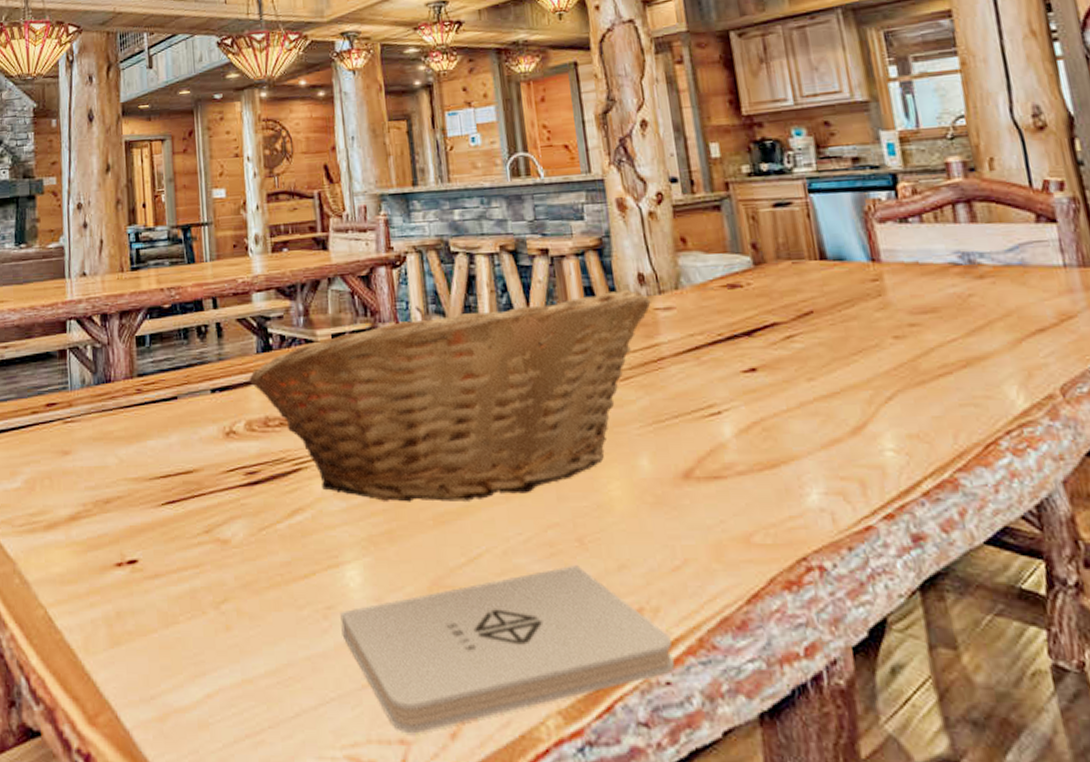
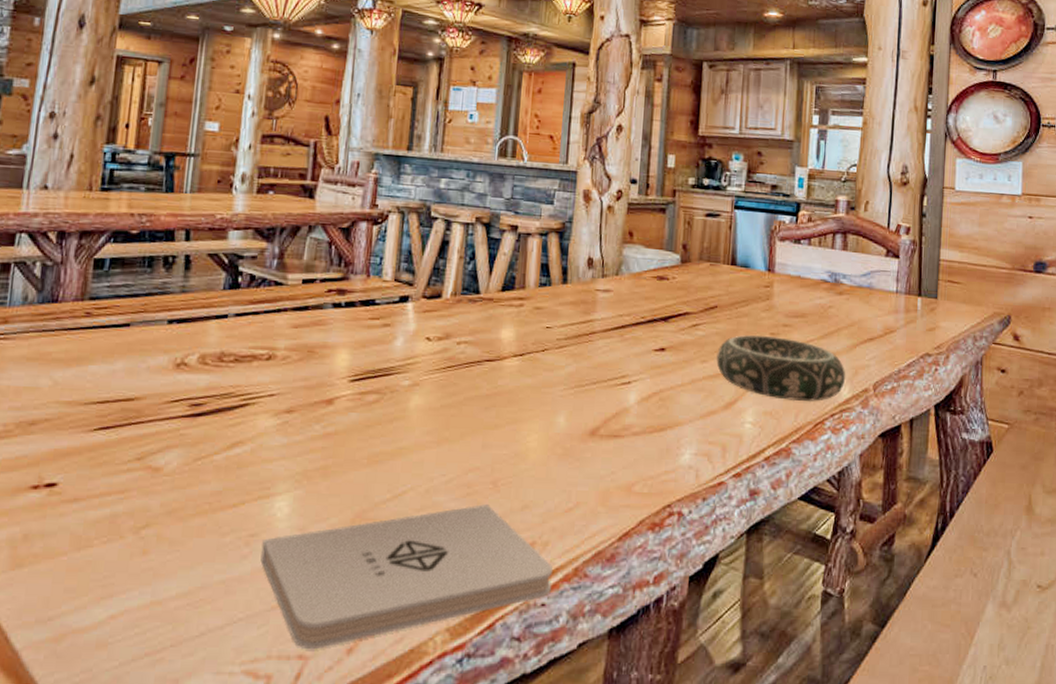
fruit basket: present [248,289,651,502] -> none [210,262,594,444]
decorative bowl: none [825,340,1017,418] -> present [716,335,846,401]

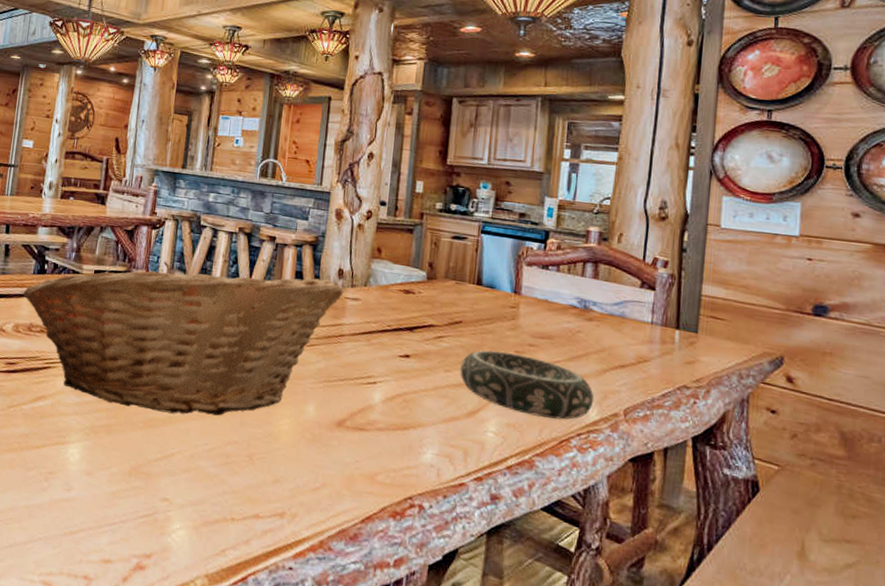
fruit basket: none [210,262,594,444] -> present [23,261,344,416]
notepad: present [260,504,553,650] -> none [56,473,300,574]

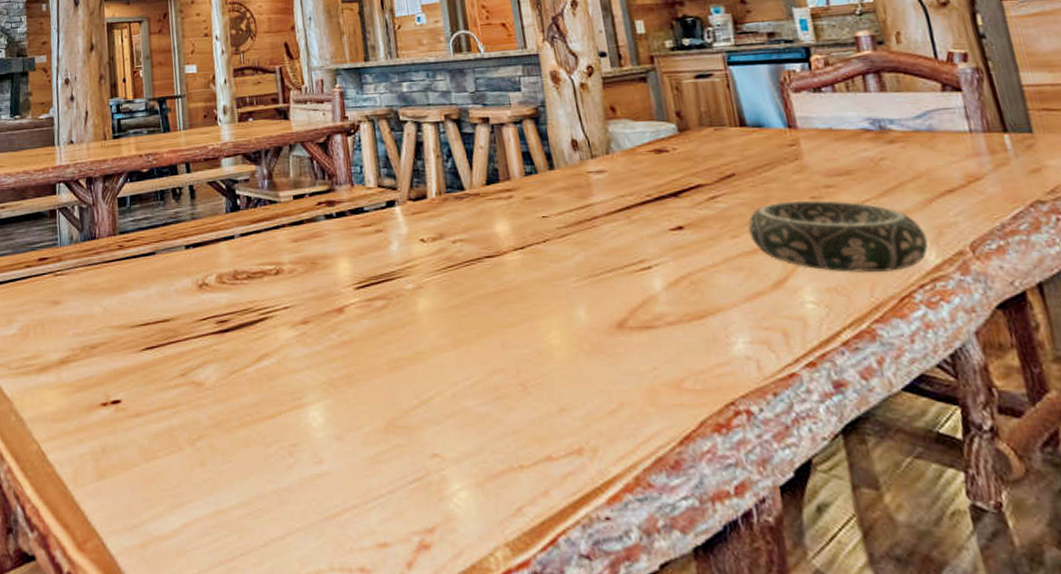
fruit basket: present [23,261,344,416] -> none [219,154,584,349]

